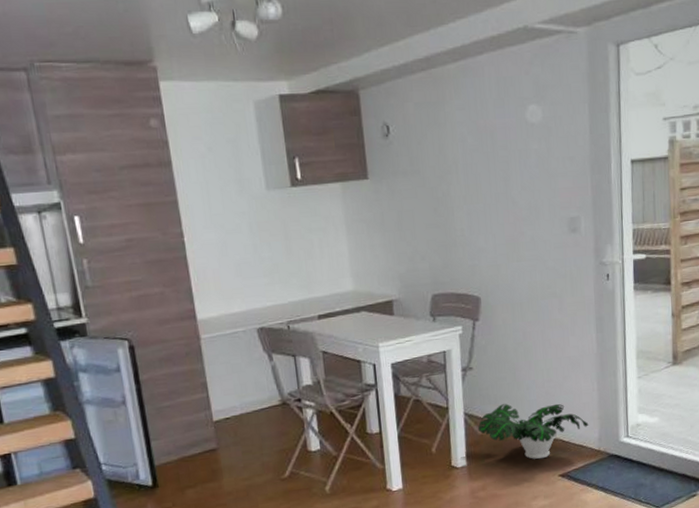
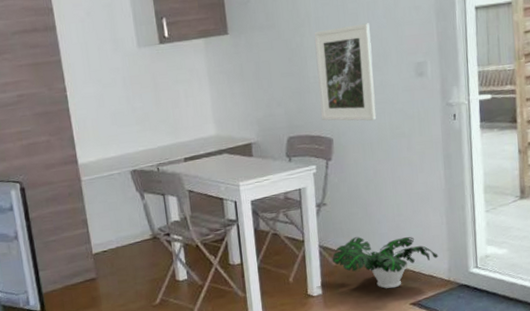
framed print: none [462,173,527,279] -> present [314,23,377,121]

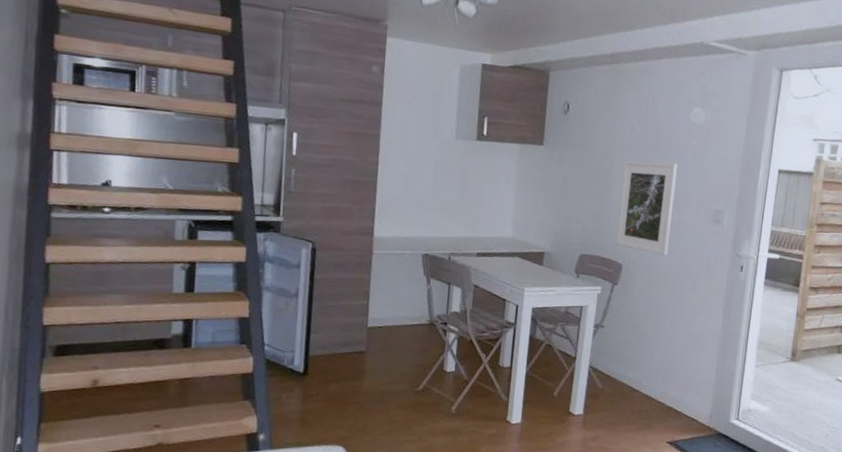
potted plant: present [332,236,439,289] -> none [600,364,703,424]

